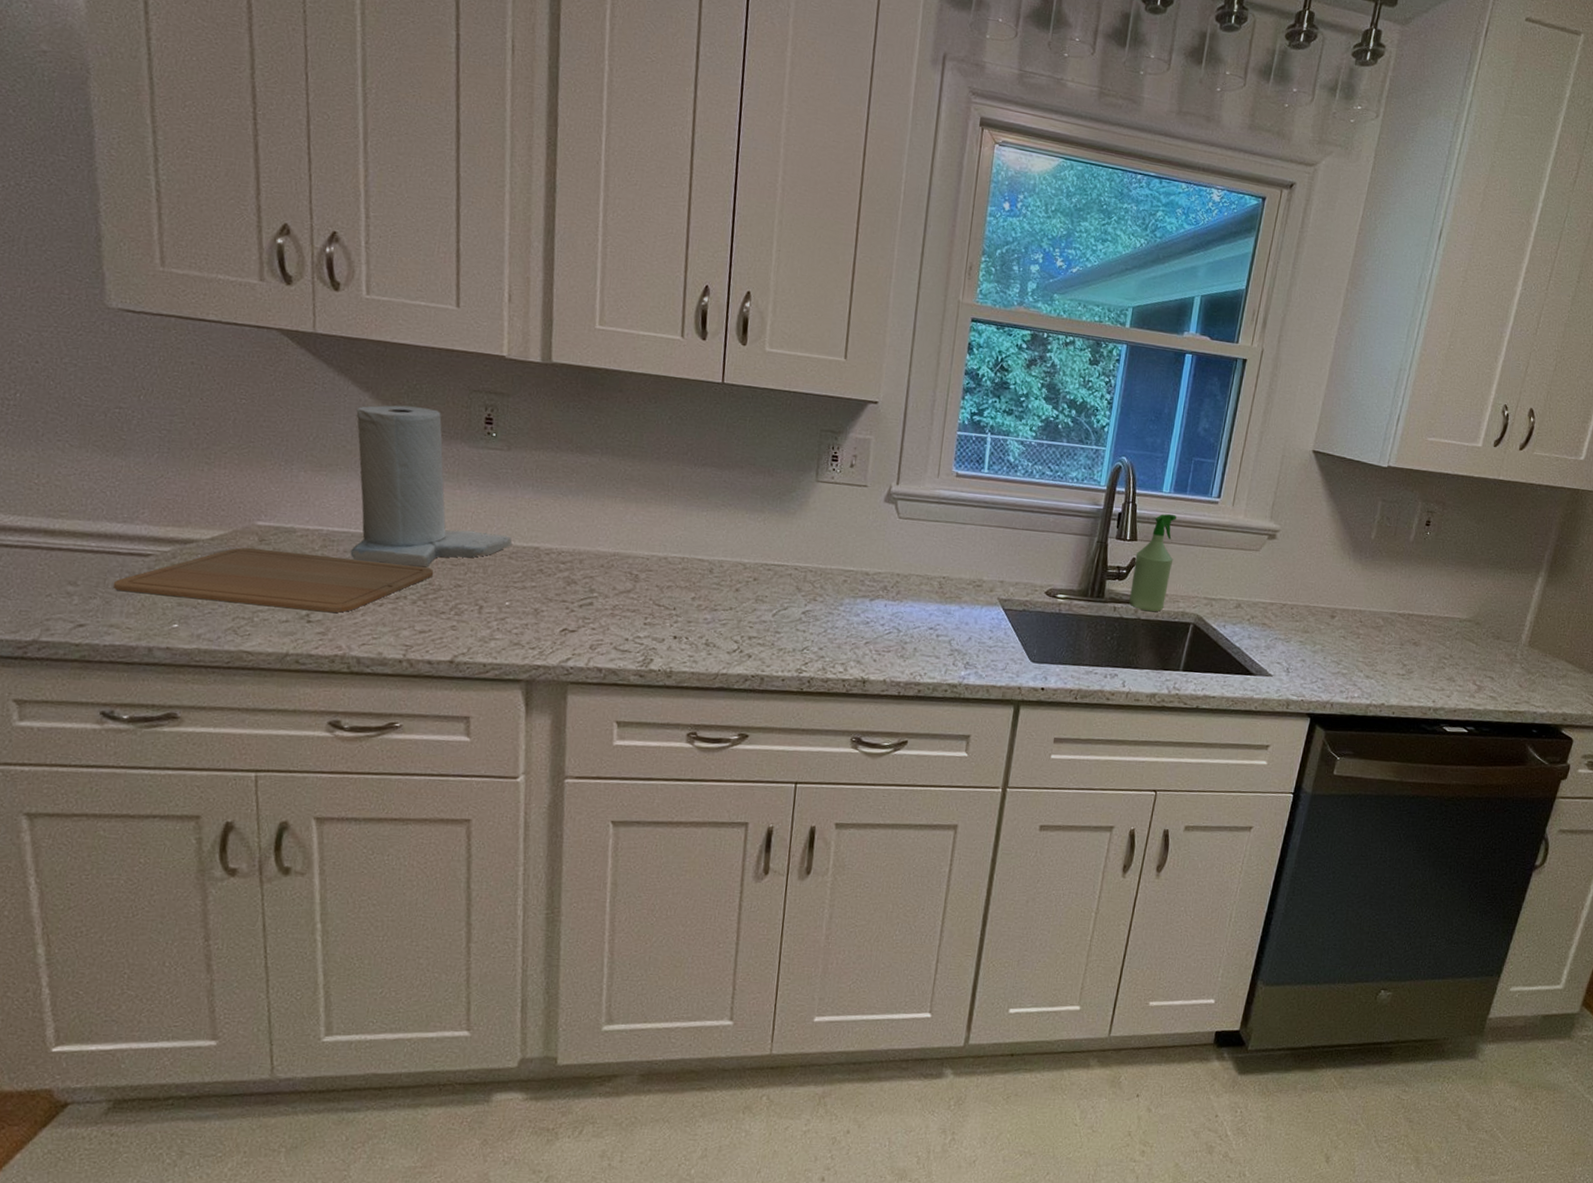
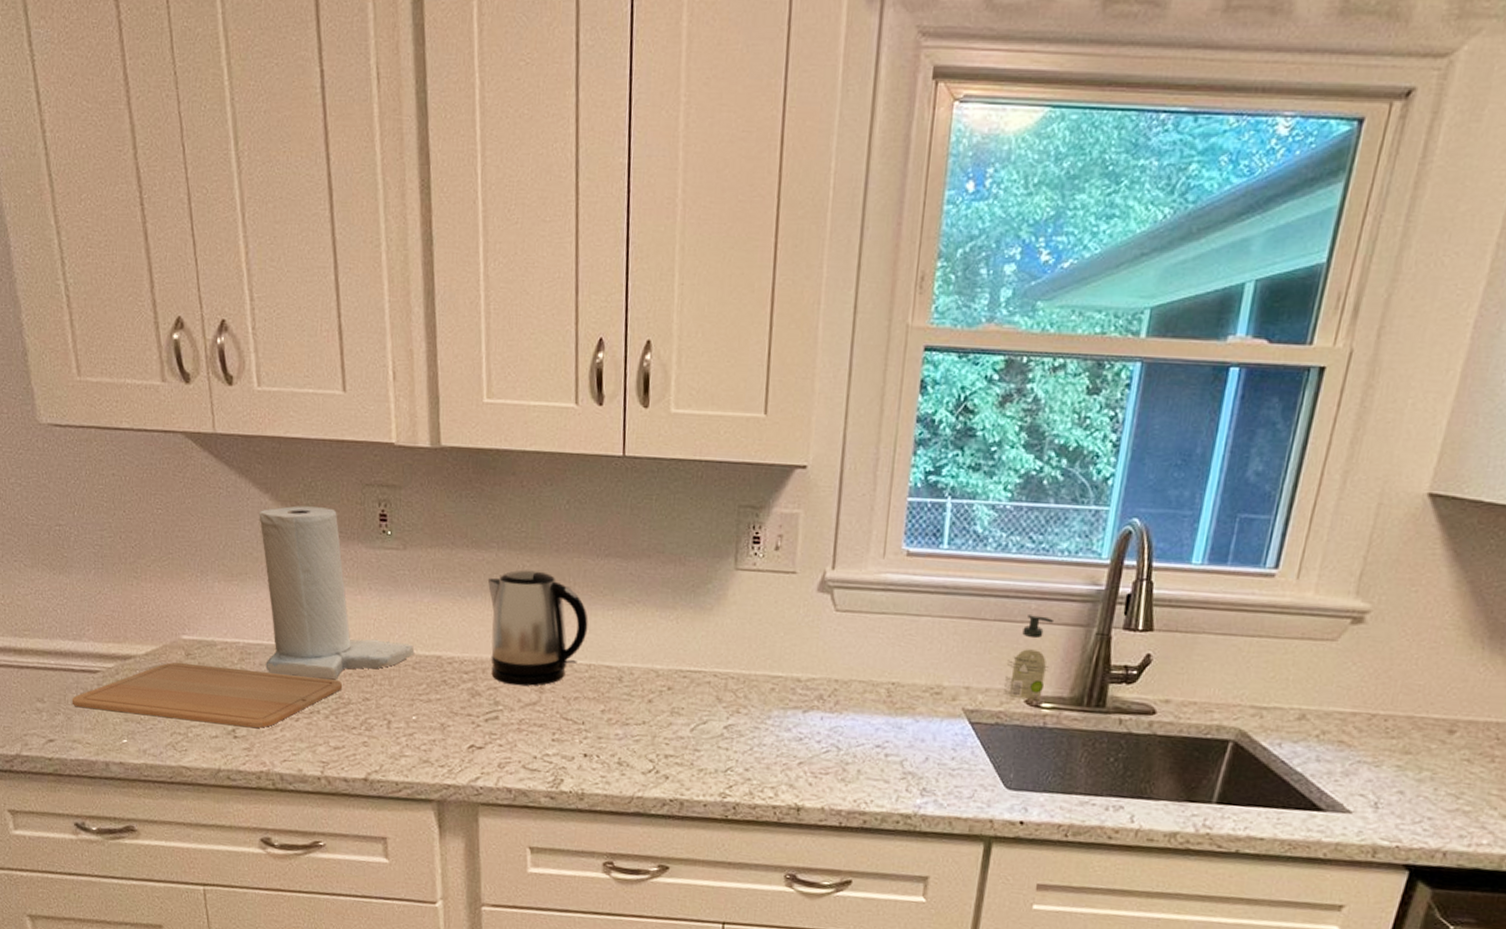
kettle: none [588,473,684,576] -> present [487,570,588,686]
soap dispenser: none [1029,526,1067,594] -> present [1004,615,1055,703]
spray bottle: present [1129,513,1176,612] -> none [1140,593,1211,726]

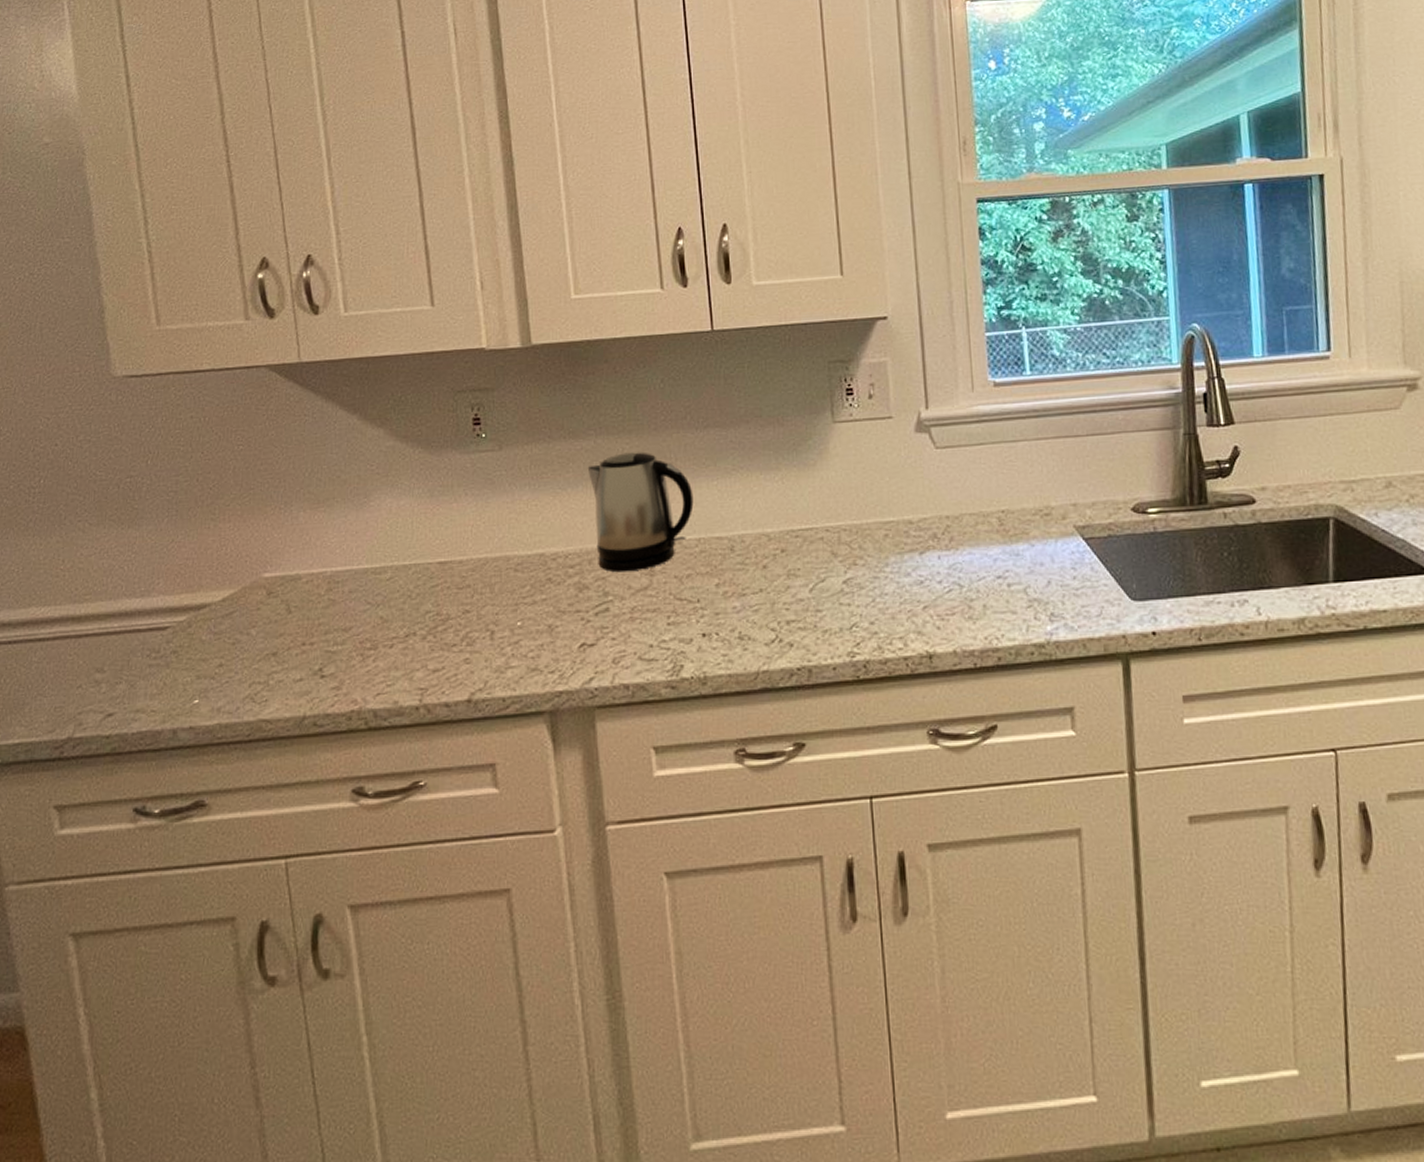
chopping board: present [71,662,343,729] -> none [136,596,441,672]
paper towel: present [259,505,415,680] -> none [347,419,516,600]
soap dispenser: present [1004,615,1055,703] -> none [1107,425,1147,509]

